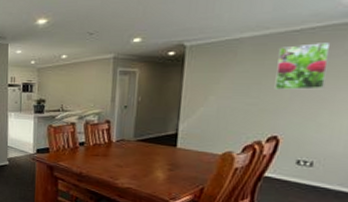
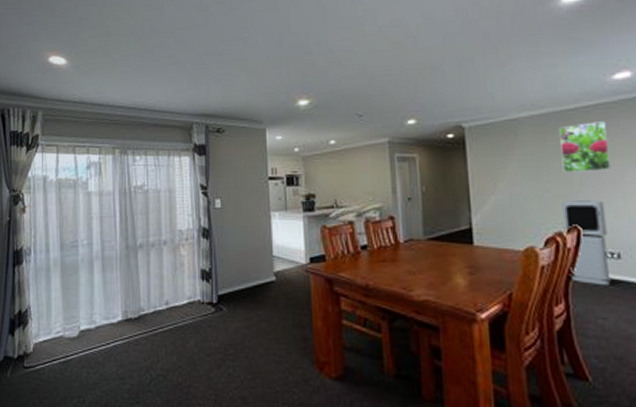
air purifier: none [259,115,309,188] -> present [561,200,613,286]

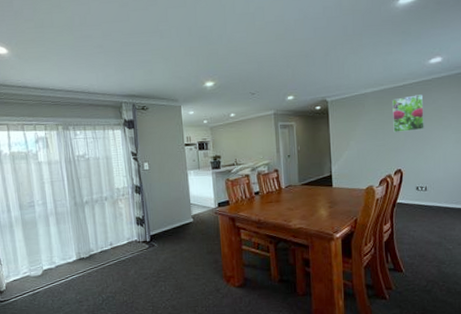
air purifier: present [561,200,613,286] -> none [391,151,421,210]

